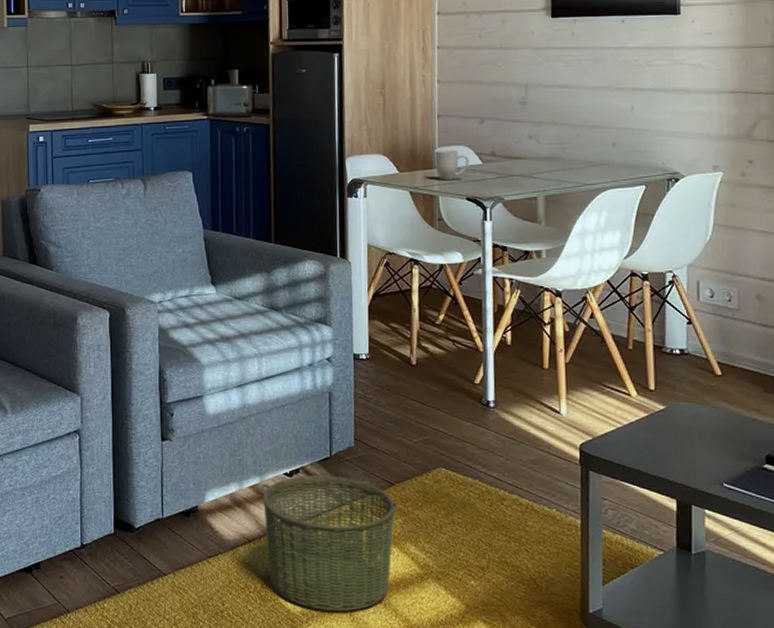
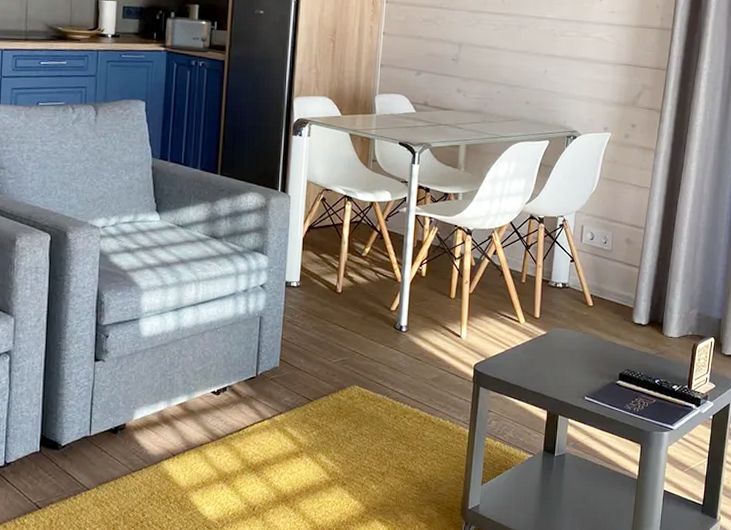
basket: present [261,475,399,611] -> none [189,393,315,516]
mug: present [435,150,470,181] -> none [374,97,405,126]

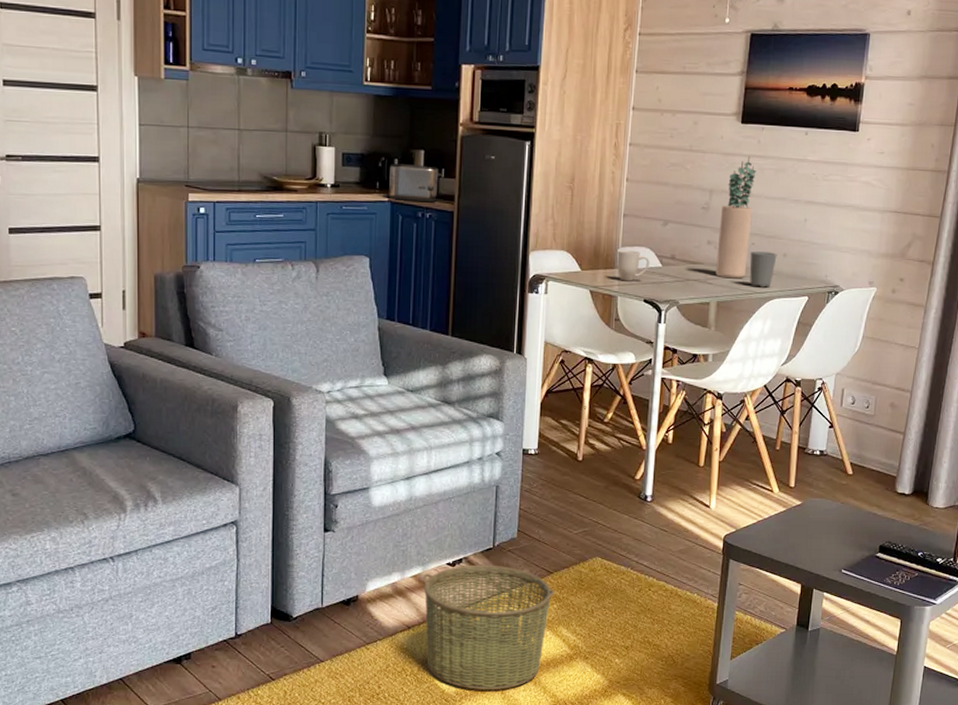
basket: none [189,393,315,516] -> present [423,565,555,689]
mug: none [374,97,405,126] -> present [617,250,650,281]
vase: none [465,13,501,124] -> present [716,156,756,279]
cup: none [495,98,521,132] -> present [749,250,777,288]

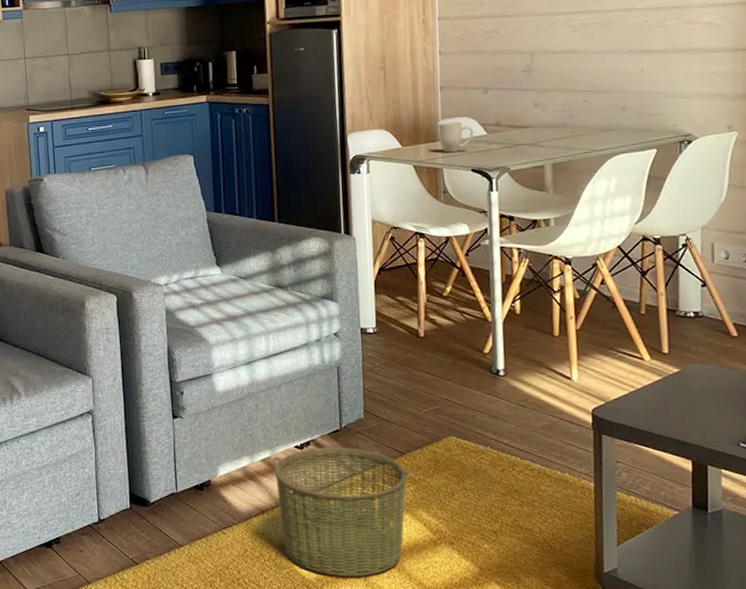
toaster: present [388,163,443,203] -> none [205,64,255,100]
vase: present [716,156,756,279] -> none [545,13,582,139]
cup: present [749,250,777,288] -> none [583,107,615,145]

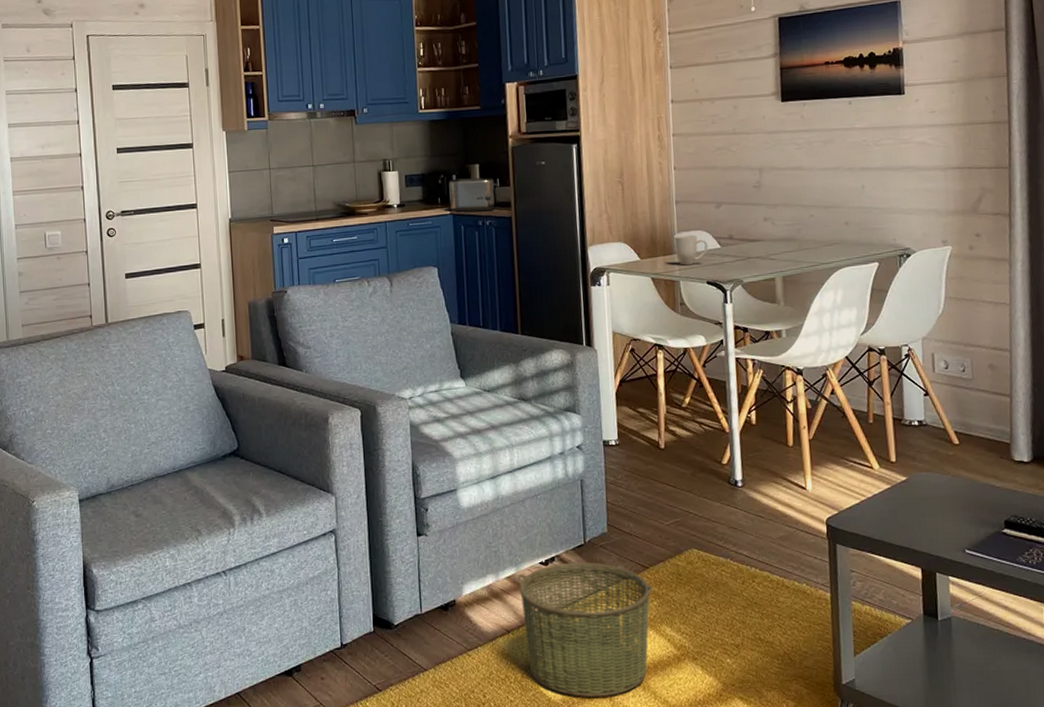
toaster: none [205,64,255,100] -> present [449,177,498,212]

